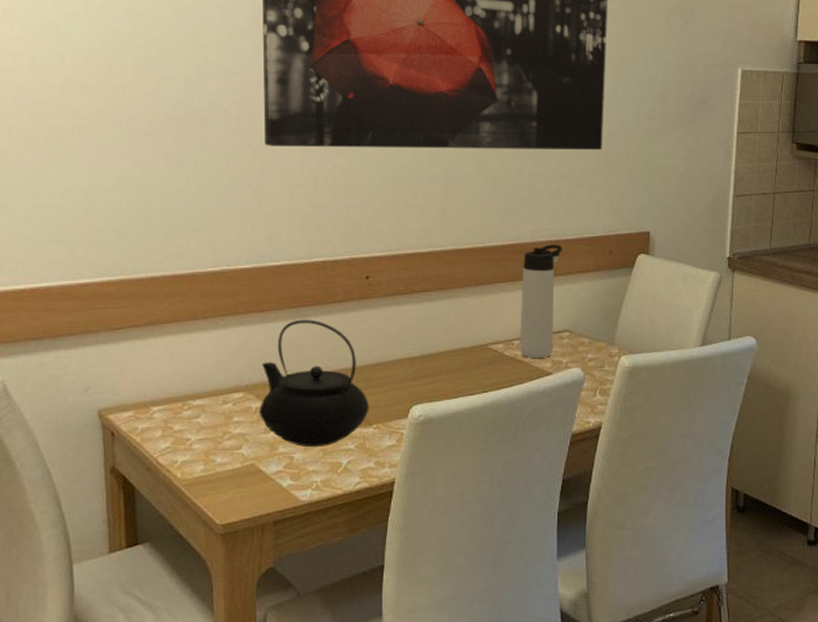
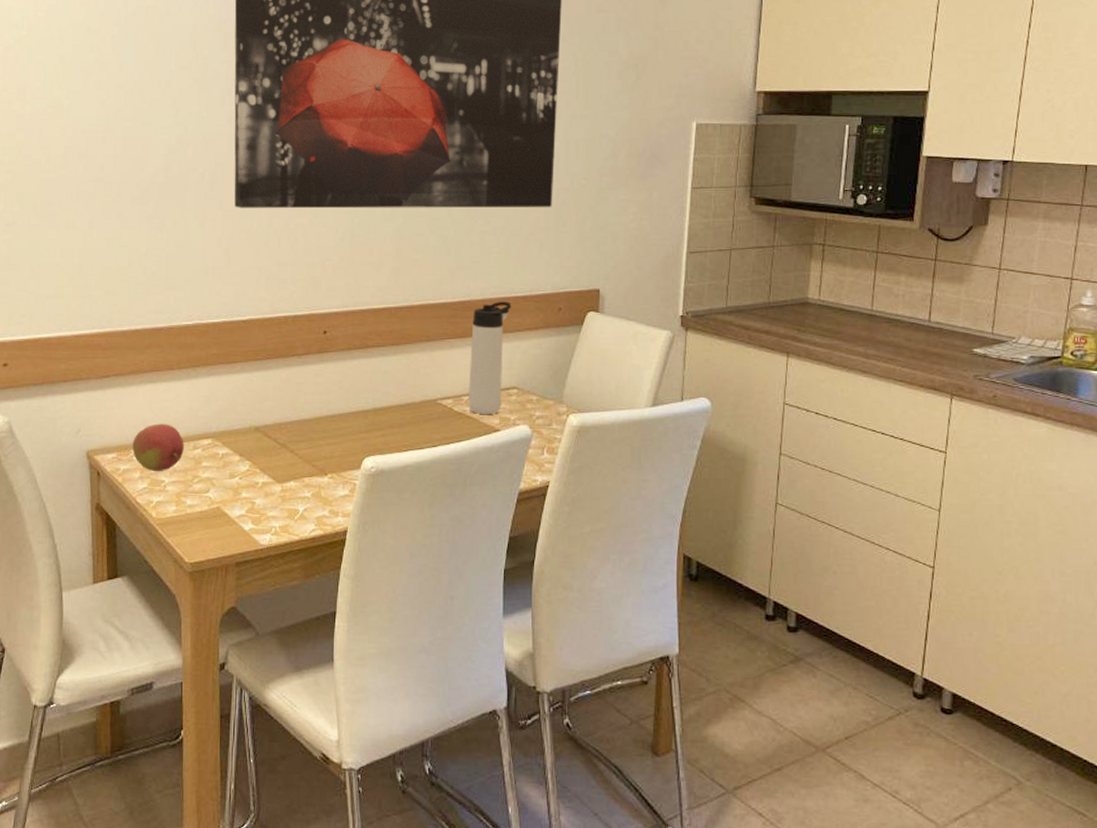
fruit: none [152,378,212,430] -> present [132,424,184,472]
teapot: present [259,319,369,448] -> none [225,371,325,494]

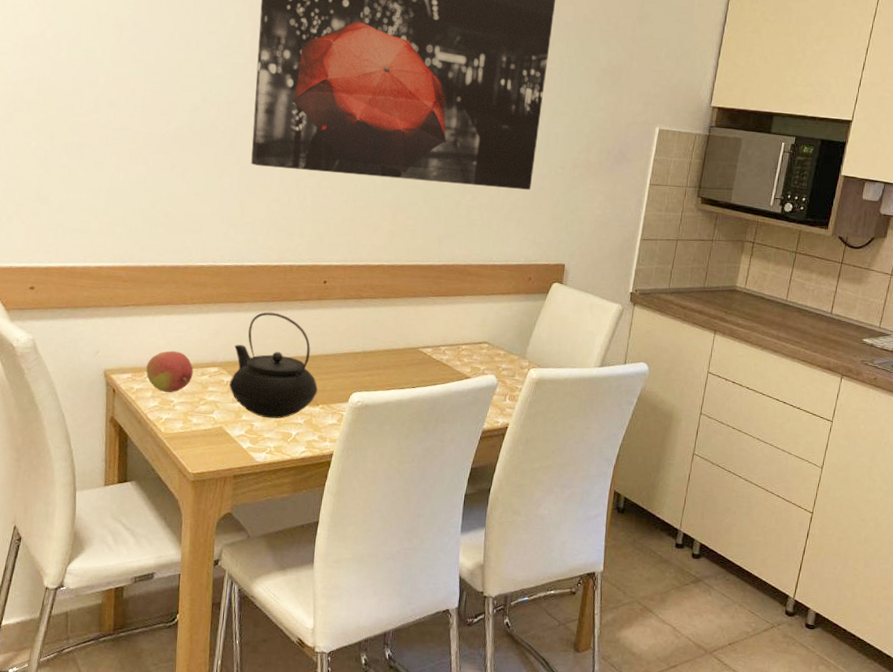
teapot: none [225,371,325,494] -> present [229,312,318,419]
thermos bottle: present [468,301,512,414] -> none [445,267,490,364]

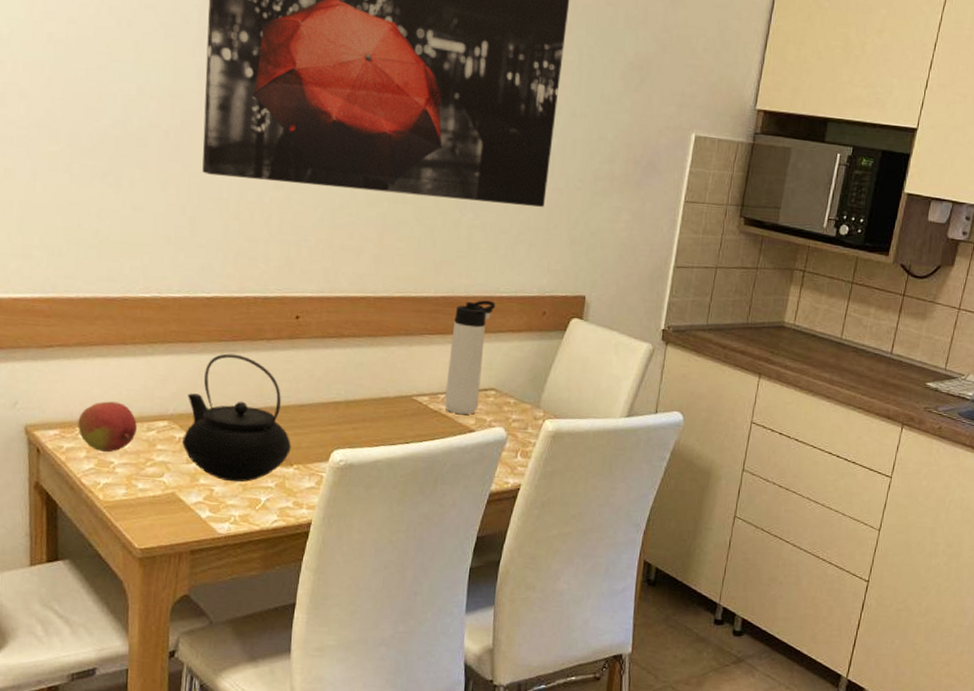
thermos bottle: none [445,267,490,364] -> present [444,300,496,414]

